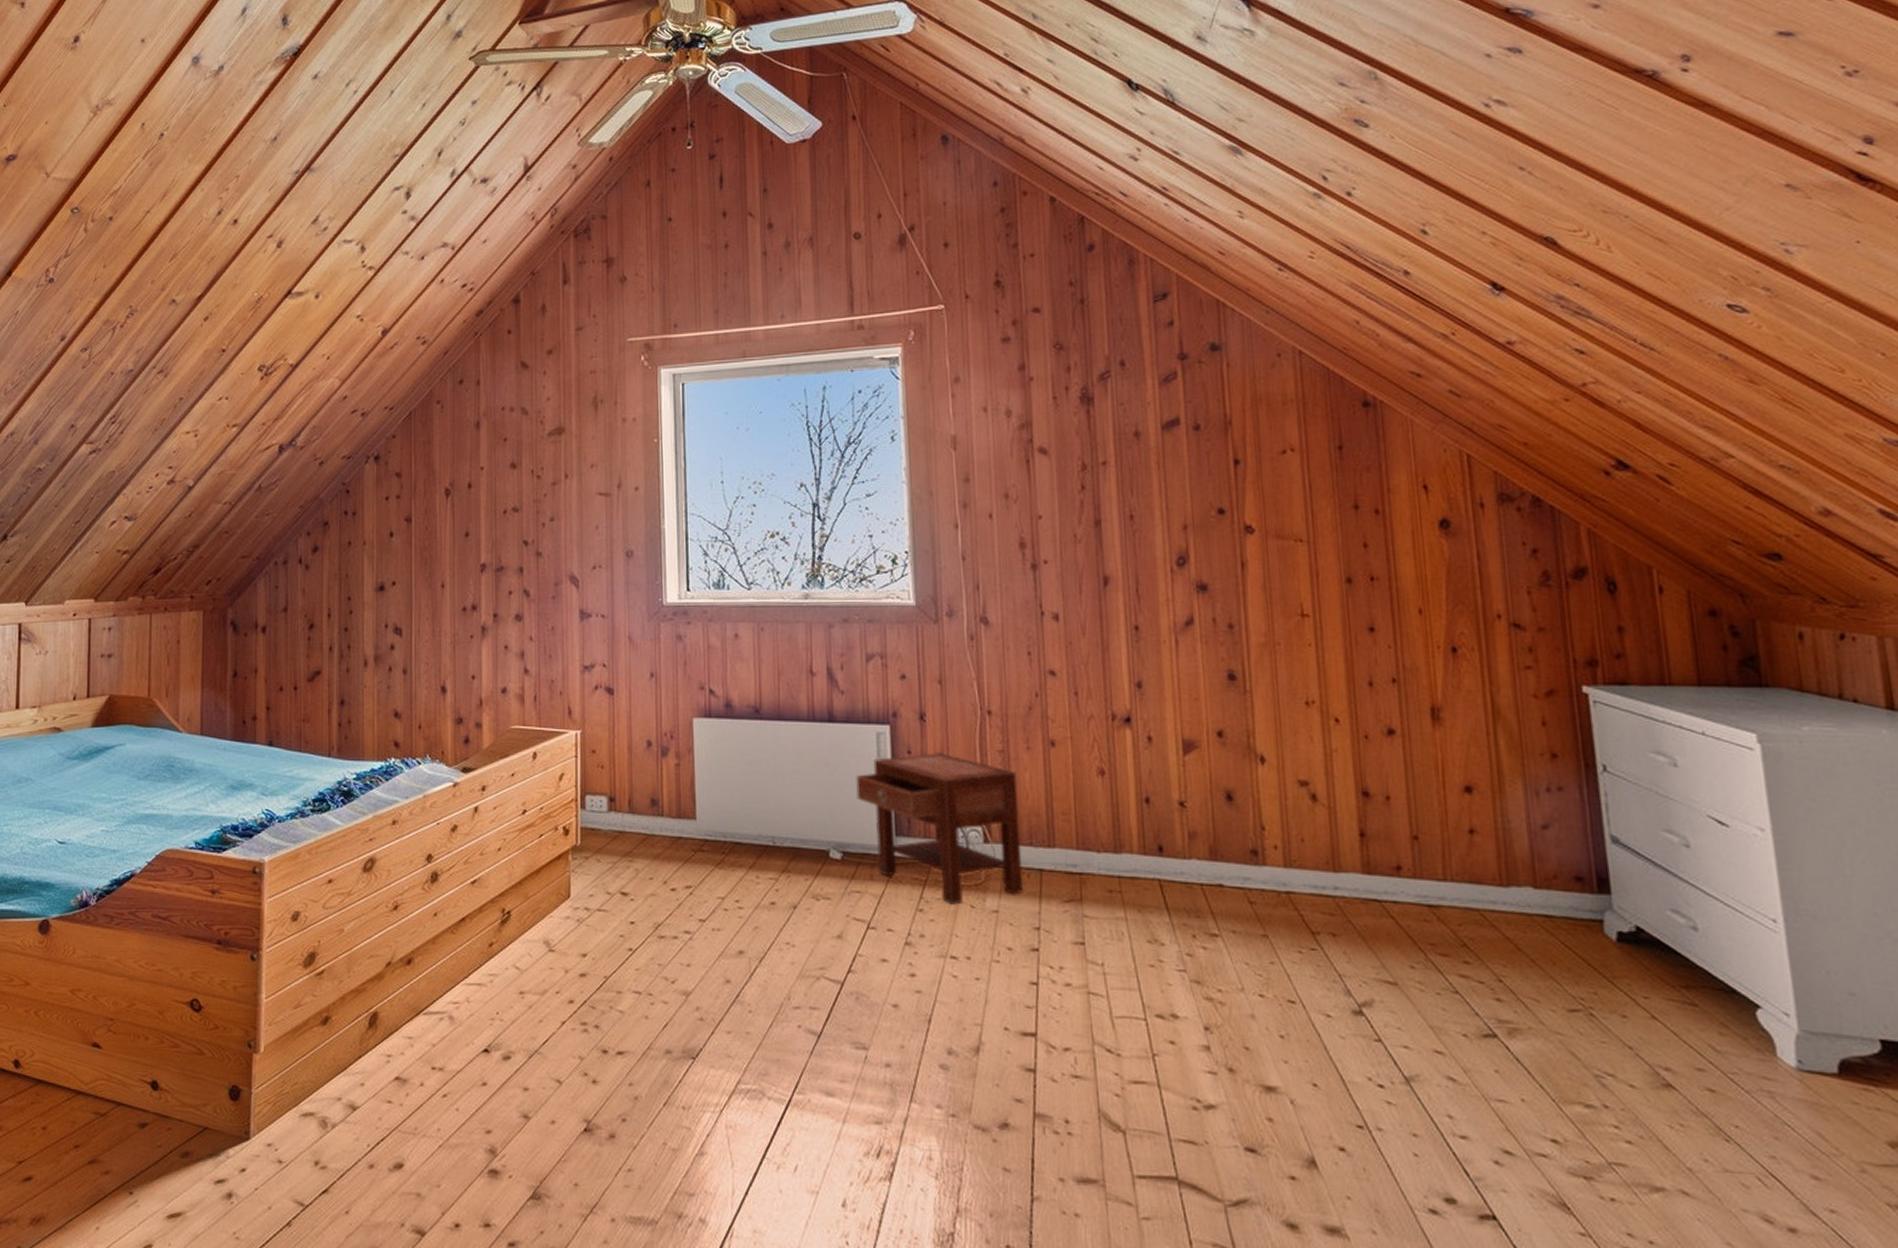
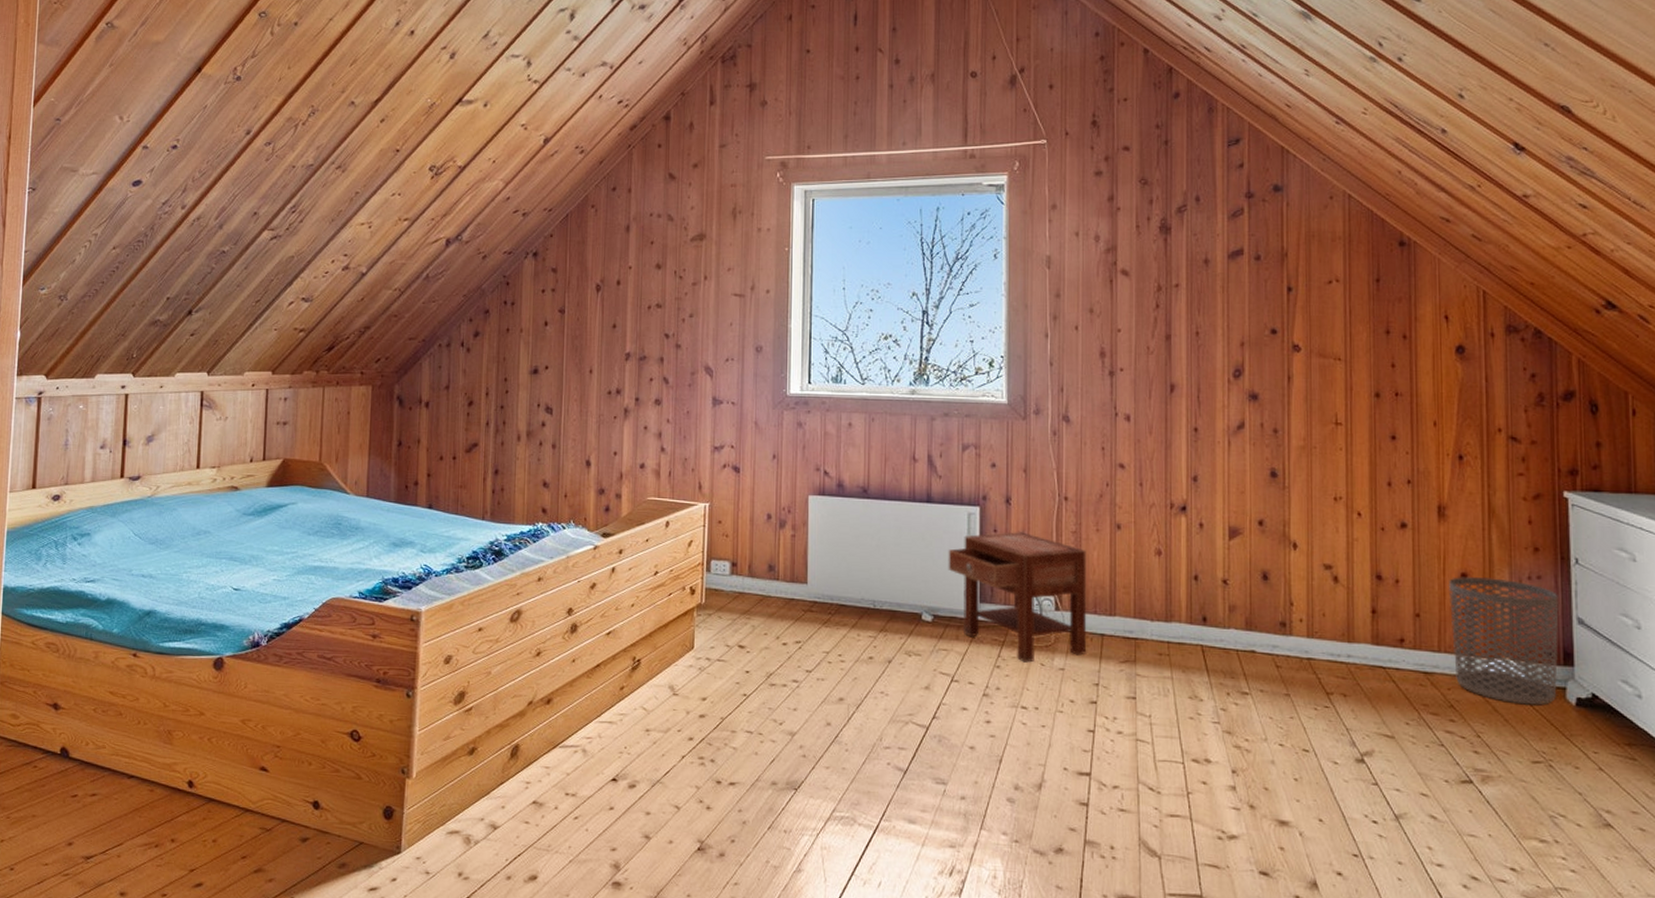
waste bin: none [1449,789,1593,942] -> present [1448,576,1559,705]

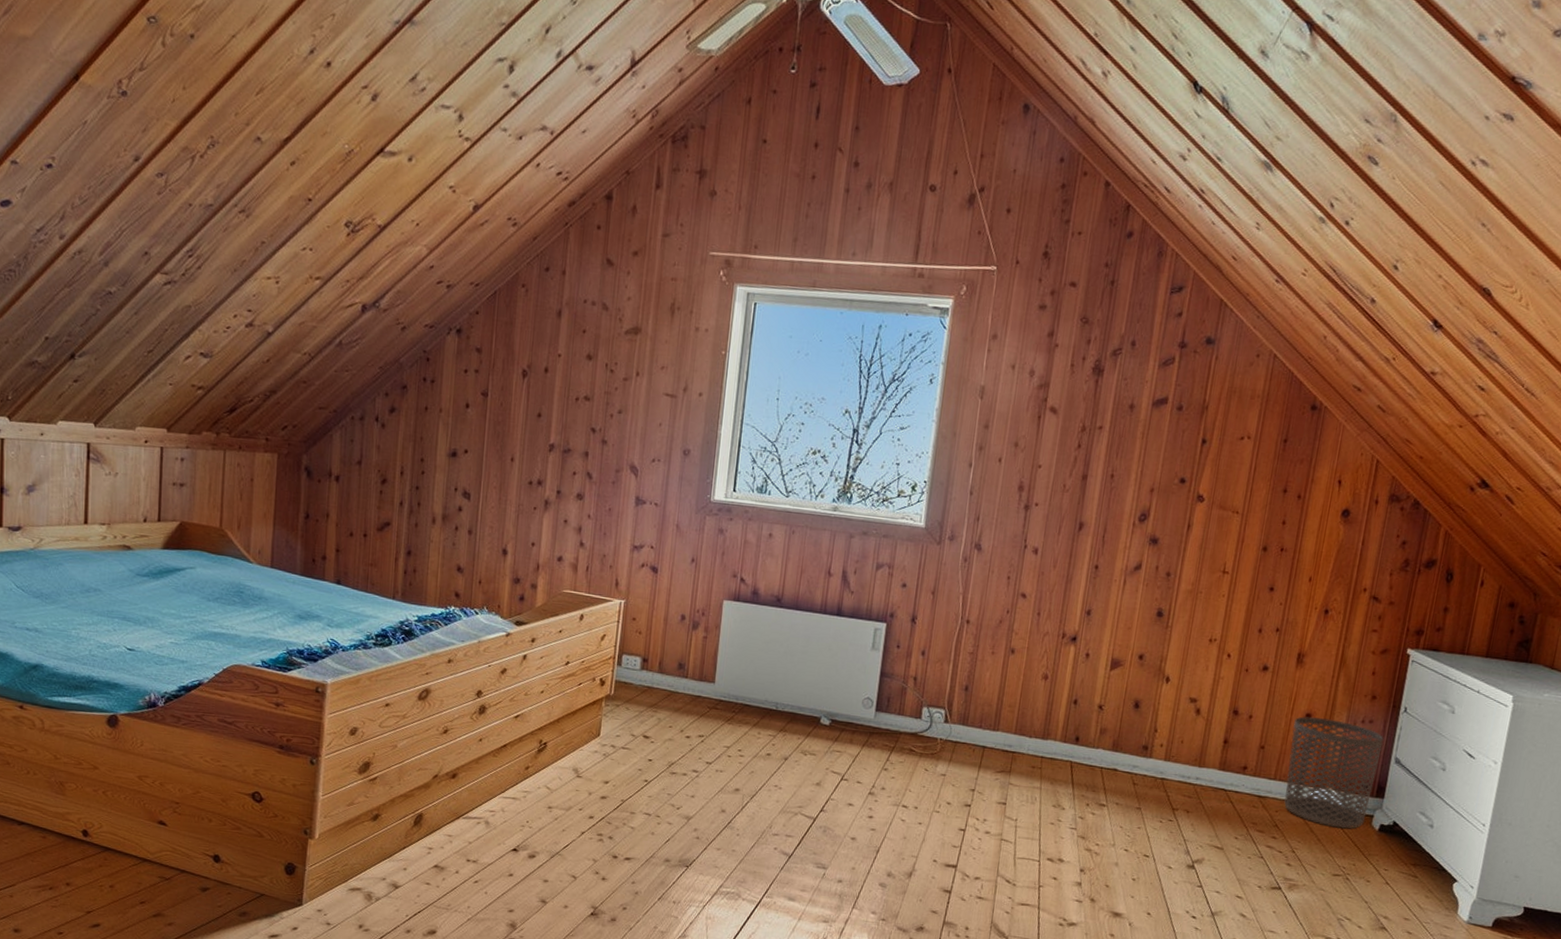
nightstand: present [948,532,1087,663] -> none [850,648,980,767]

